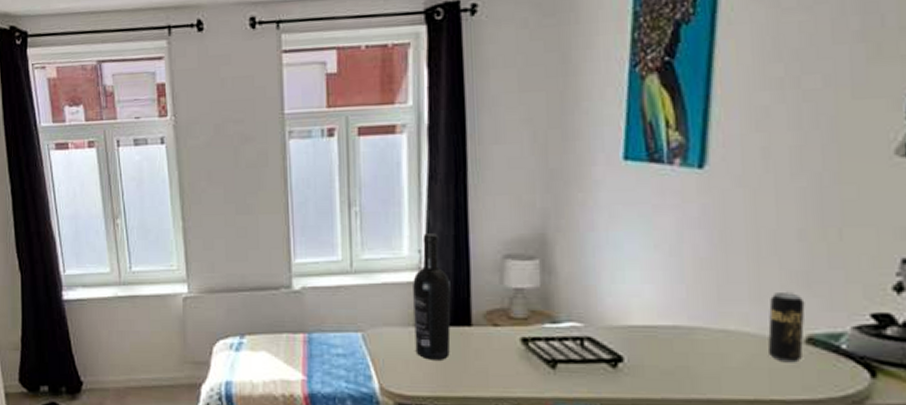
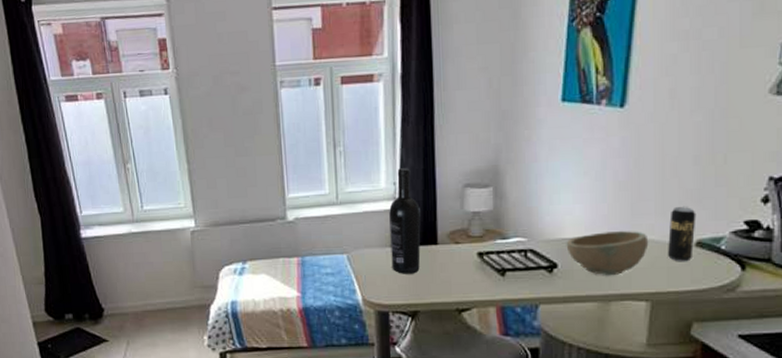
bowl: none [633,318,743,376] -> present [566,230,649,276]

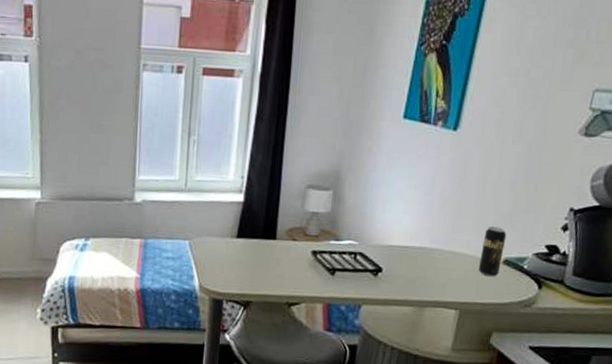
wine bottle: present [389,168,421,274] -> none [230,163,264,266]
bowl: present [566,230,649,276] -> none [392,242,464,284]

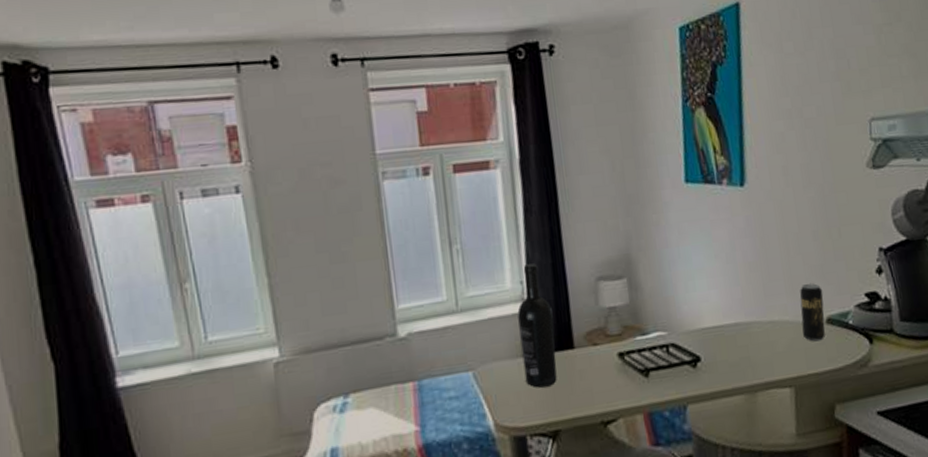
wine bottle: none [230,163,264,266] -> present [517,263,557,388]

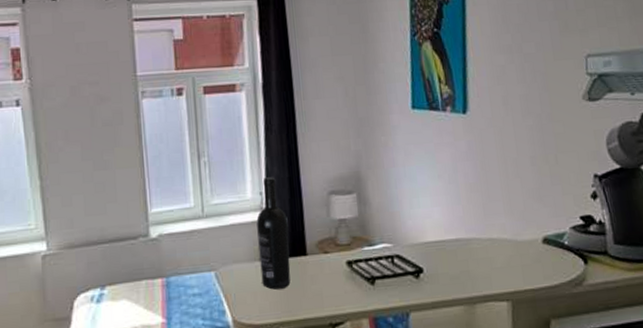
beverage can: present [799,282,826,342] -> none [517,204,542,260]

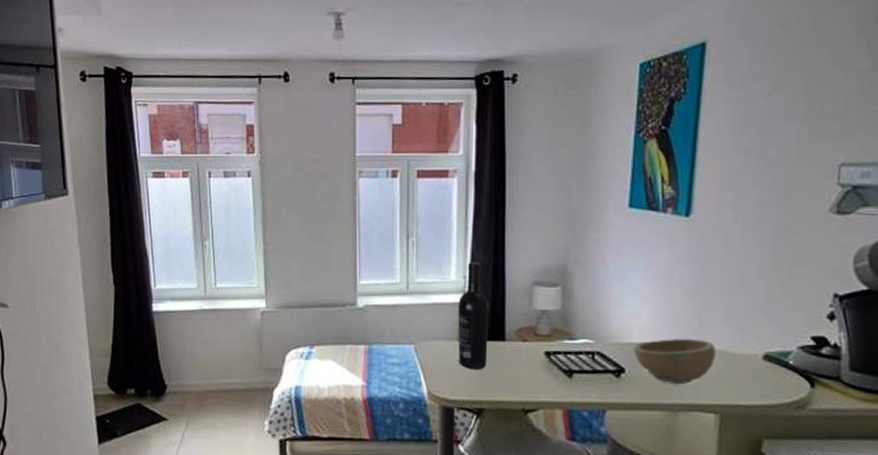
bowl: none [429,230,503,278] -> present [633,338,716,385]

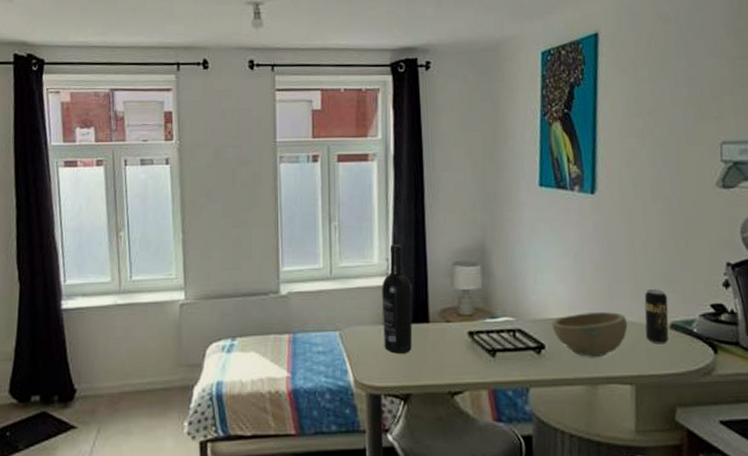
beverage can: none [735,317,763,375] -> present [644,288,669,344]

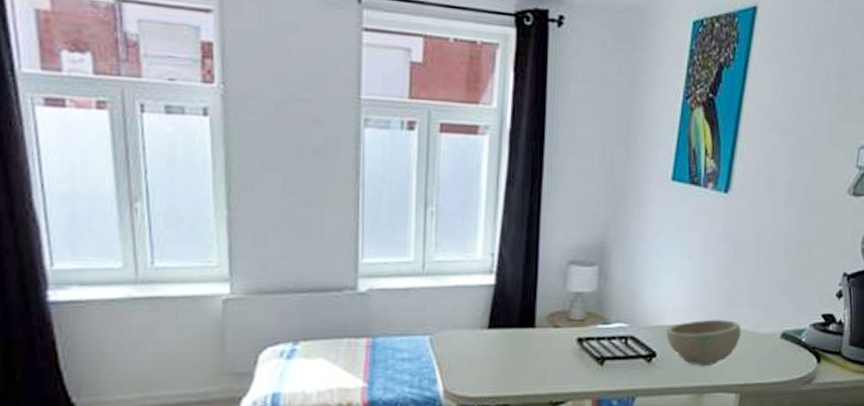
wine bottle: present [382,244,413,354] -> none [481,237,519,361]
beverage can: present [644,288,669,344] -> none [756,297,784,353]

